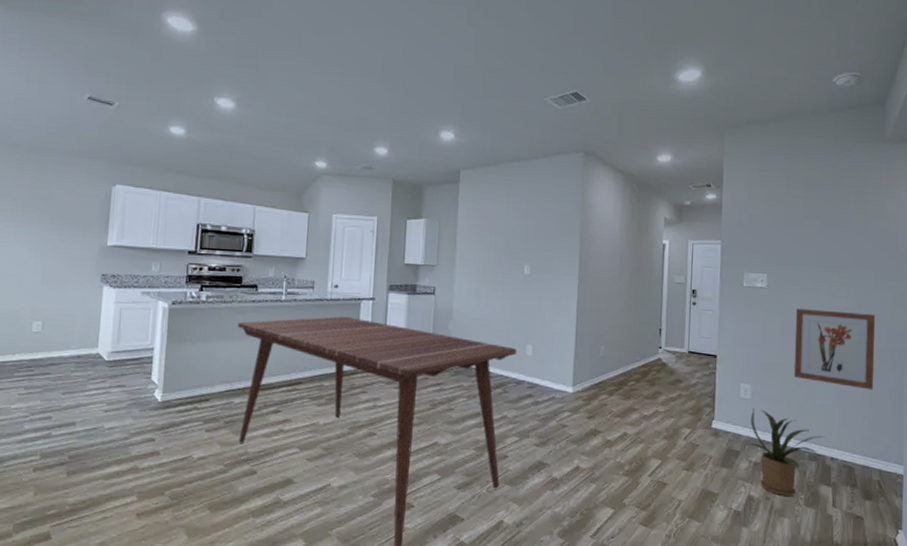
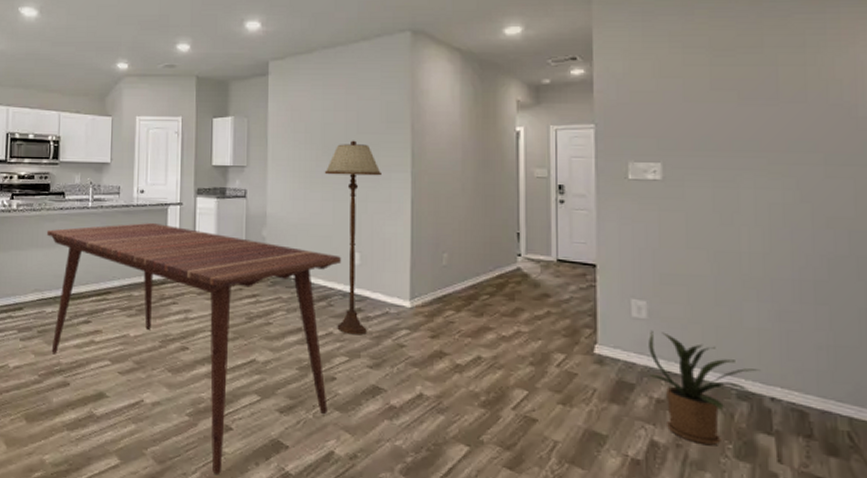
floor lamp: none [505,245,555,418] -> present [324,140,383,335]
wall art: present [793,308,876,390] -> none [706,205,832,311]

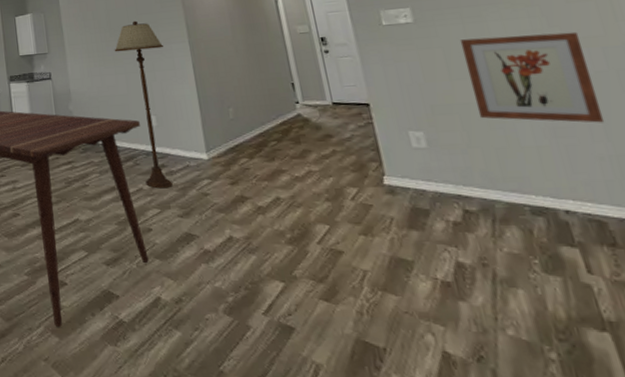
house plant: present [647,330,760,446] -> none [432,157,548,263]
wall art: none [706,205,832,311] -> present [459,31,605,123]

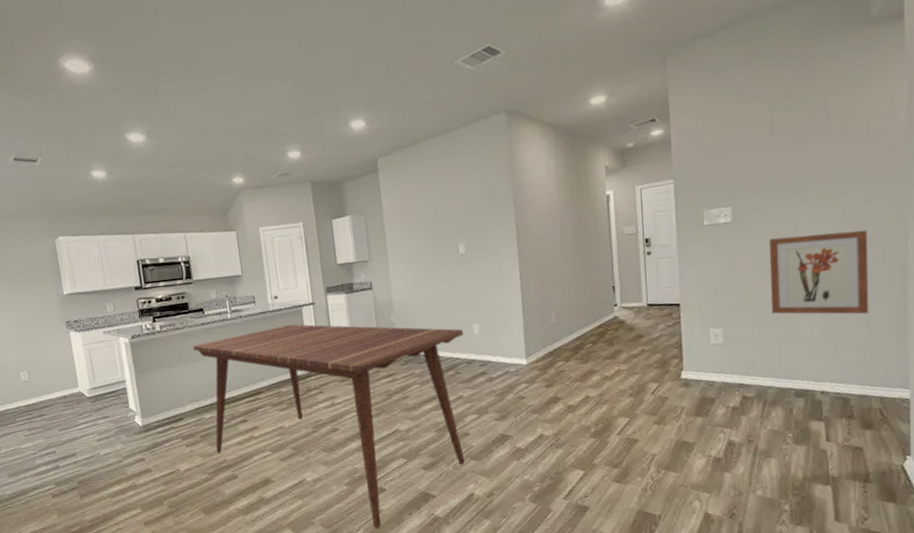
floor lamp: present [114,20,173,189] -> none [440,222,492,395]

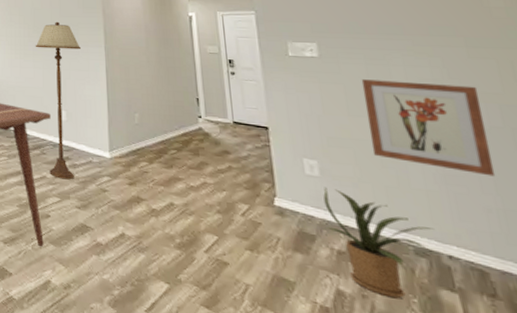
floor lamp: none [440,222,492,395] -> present [35,21,82,180]
house plant: none [724,352,813,438] -> present [323,186,434,299]

